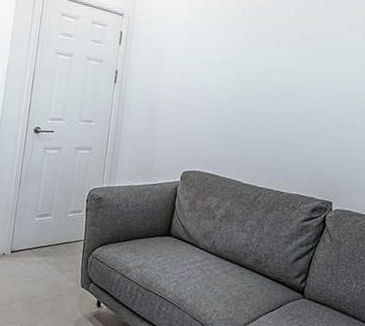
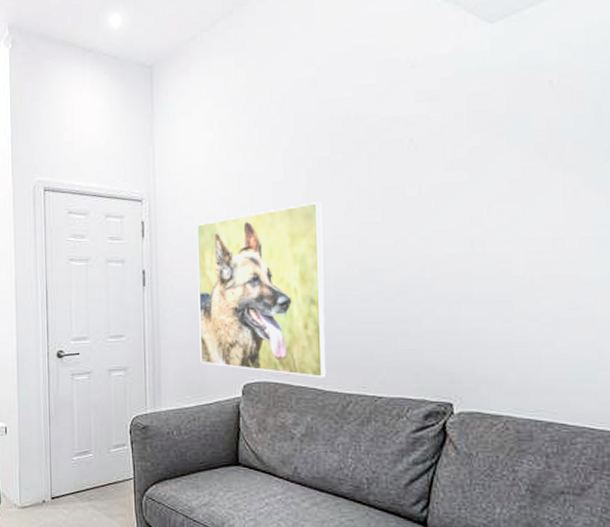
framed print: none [151,37,259,173] -> present [197,202,327,378]

